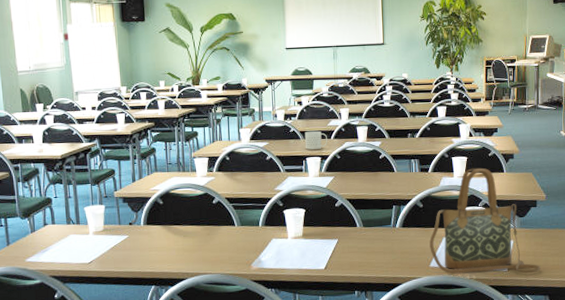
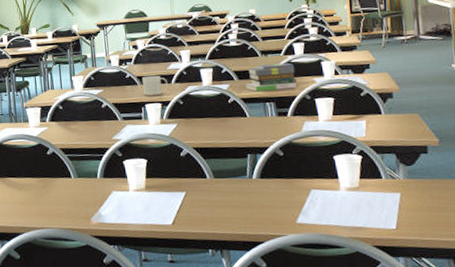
books: none [395,124,438,149] -> present [246,62,297,92]
handbag: present [429,168,541,274] -> none [294,109,440,232]

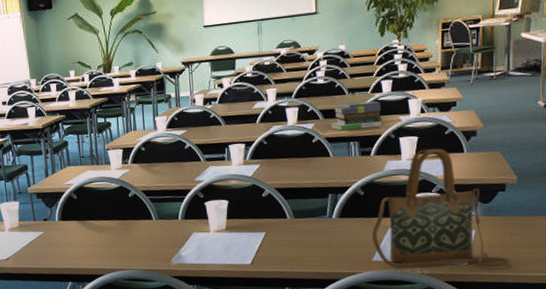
mug: present [141,75,168,96] -> none [226,115,252,137]
handbag: none [294,109,440,232] -> present [372,148,510,268]

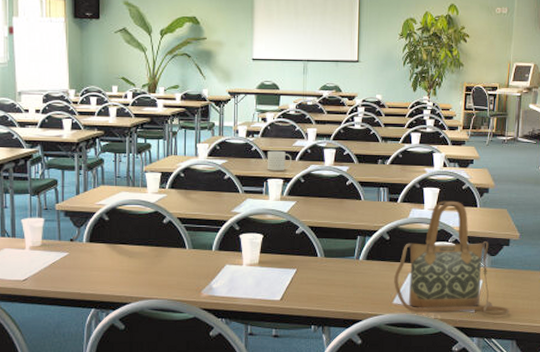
mug: none [226,115,252,137] -> present [267,150,291,172]
books: present [331,100,382,131] -> none [364,150,410,176]

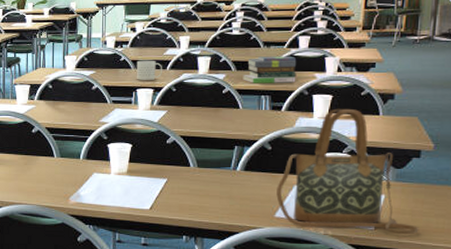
books: none [364,150,410,176] -> present [243,56,297,83]

